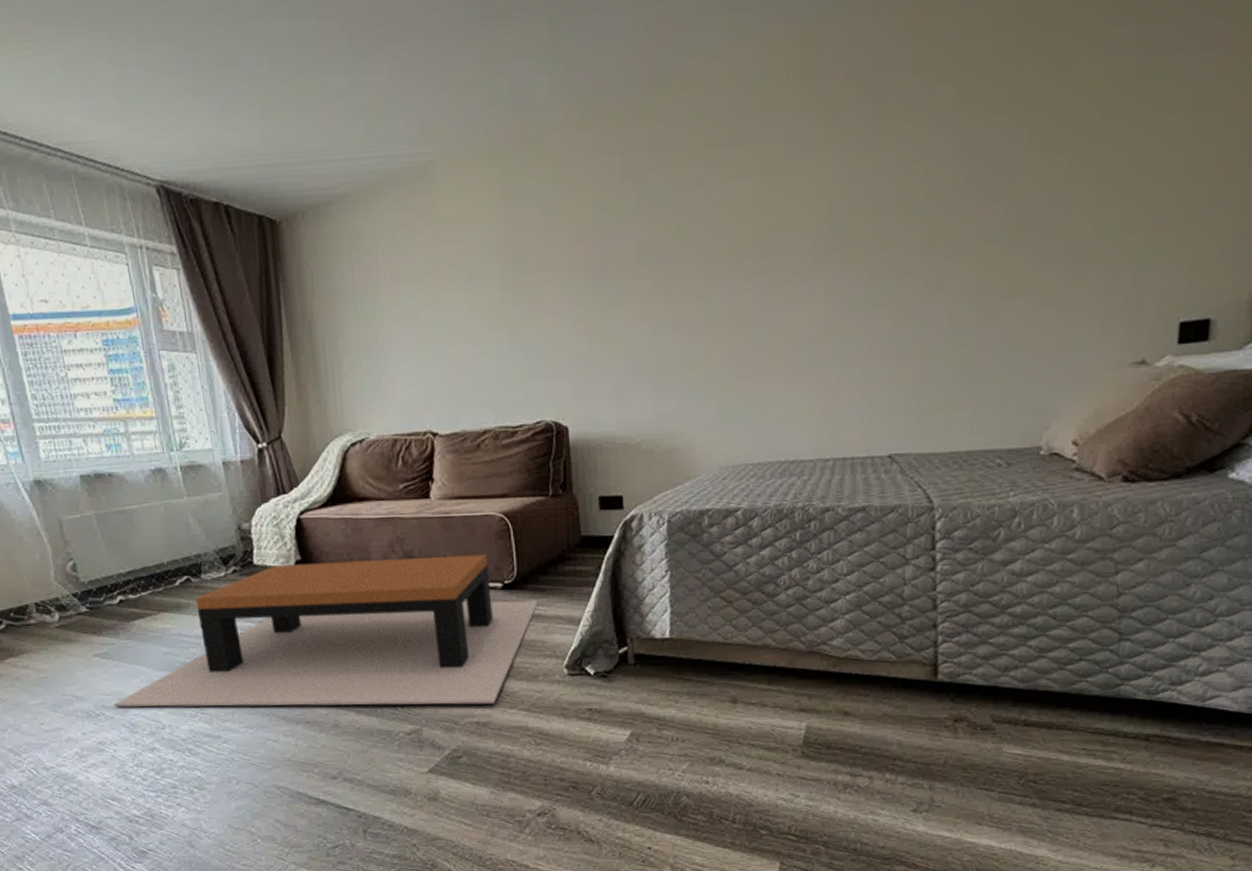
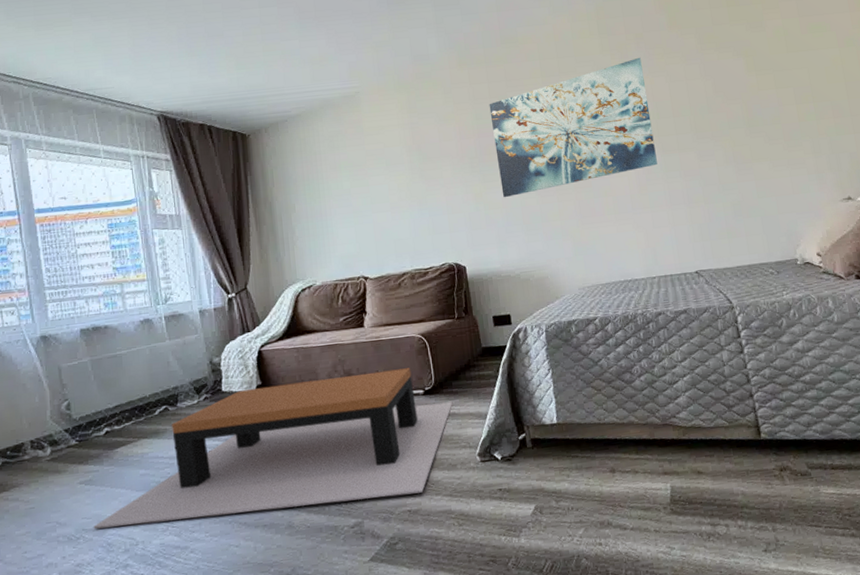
wall art: none [620,119,862,333] -> present [489,57,657,198]

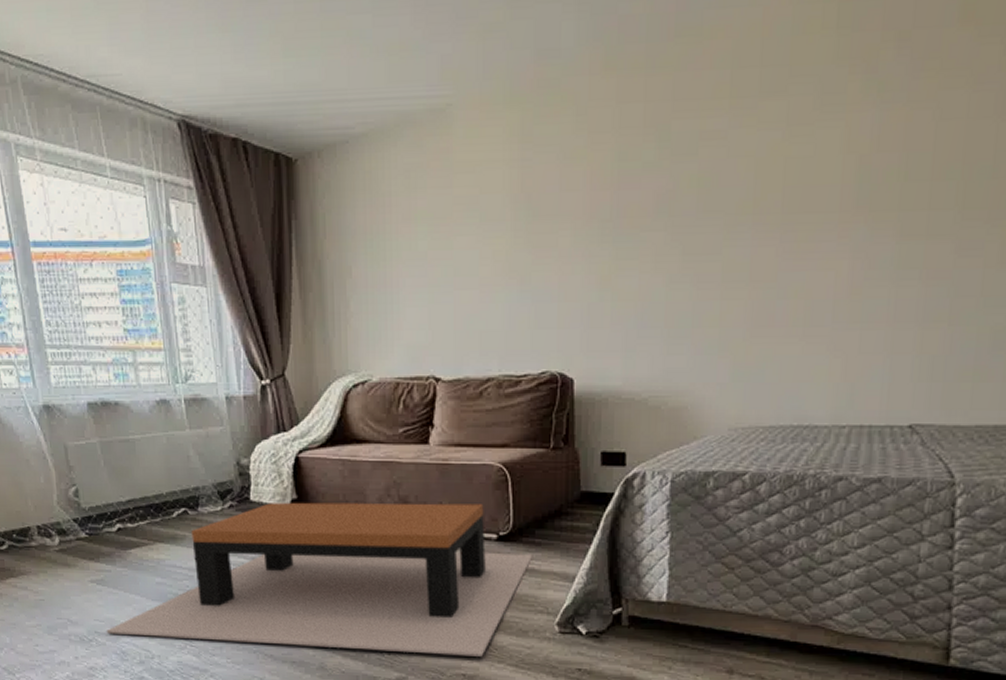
wall art: present [489,57,657,198] -> none [640,73,899,286]

